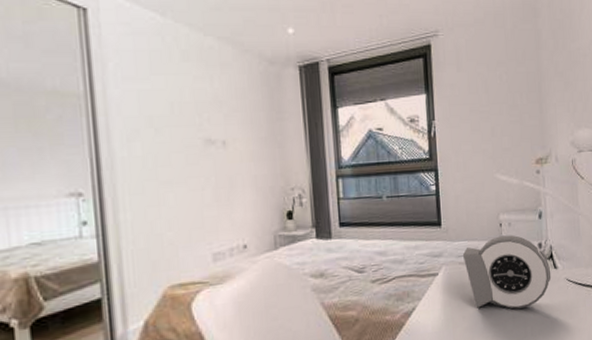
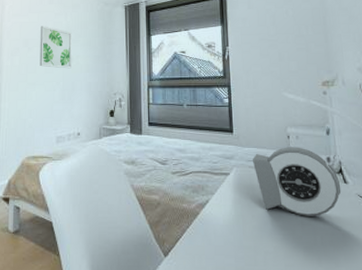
wall art: none [171,95,227,158] -> present [40,26,72,69]

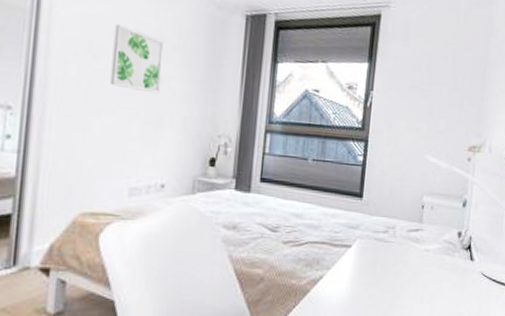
alarm clock: present [253,147,342,216] -> none [379,218,467,295]

